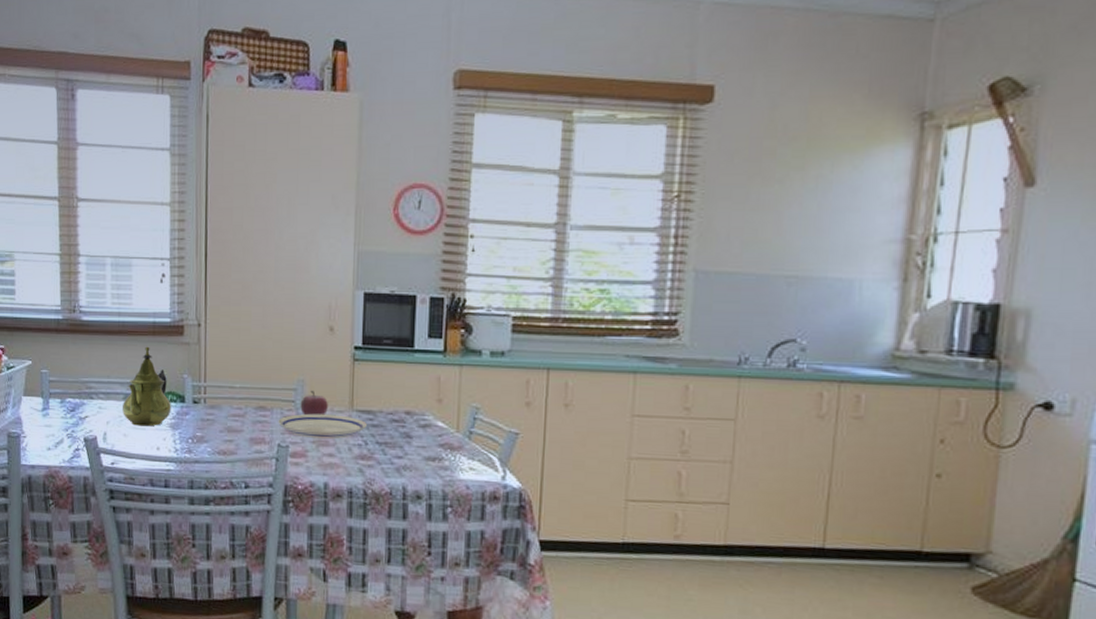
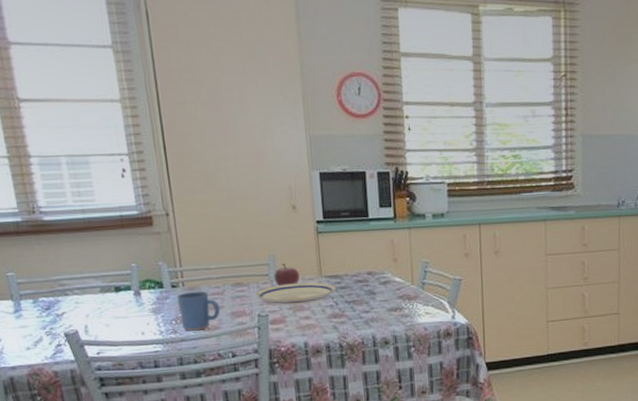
teapot: present [121,346,171,427] -> none [99,239,151,315]
mug: none [196,410,239,453] -> present [177,291,221,331]

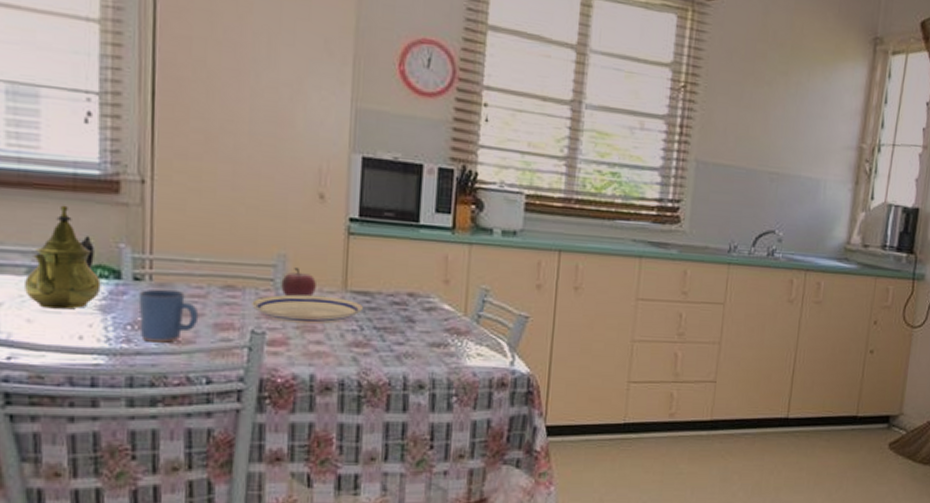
teapot: none [99,239,151,315] -> present [23,205,101,310]

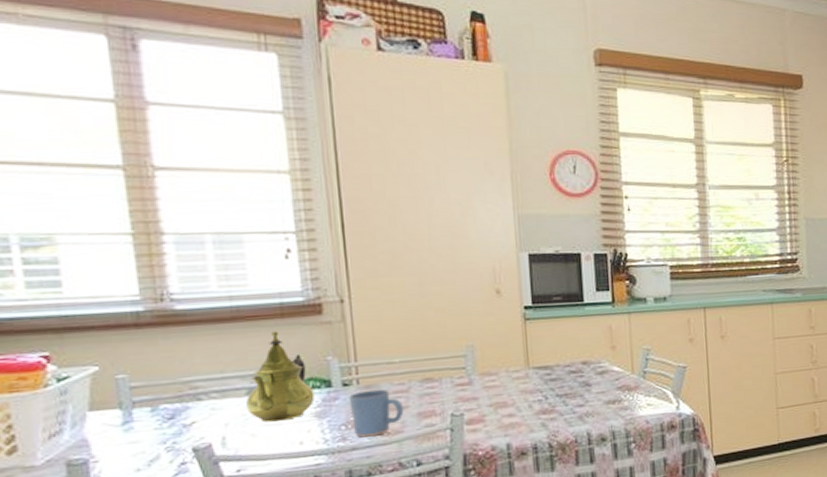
plate: present [252,294,363,325] -> none [449,374,545,403]
fruit: present [281,266,316,297] -> none [472,354,503,381]

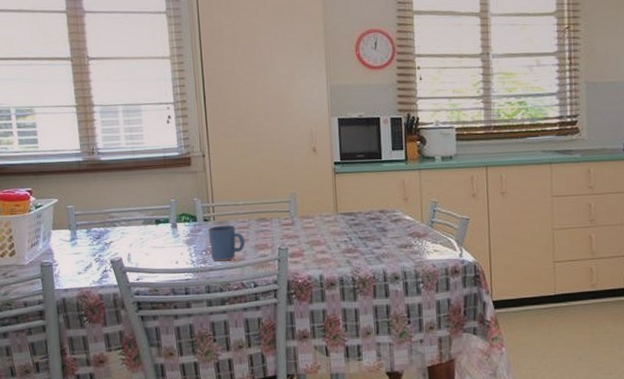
teapot: present [245,331,315,422] -> none [142,177,186,245]

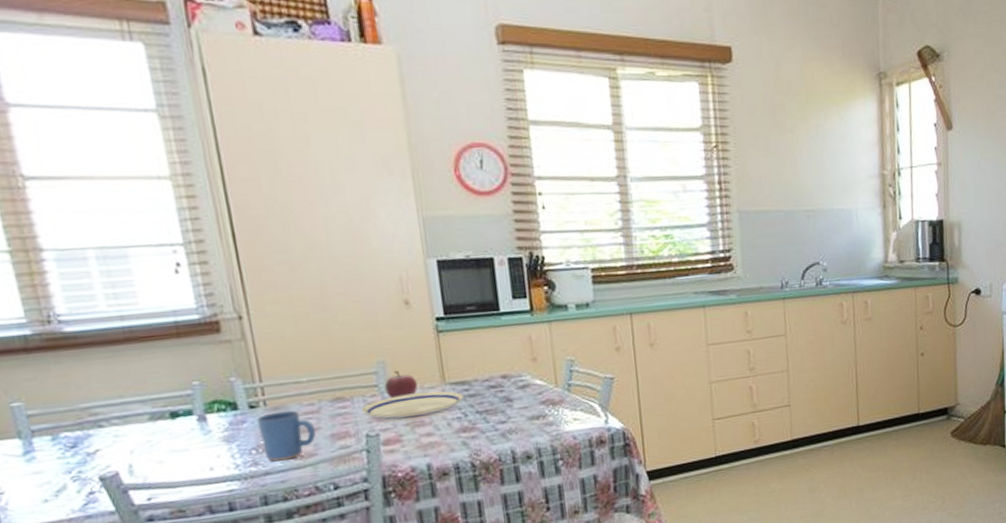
plate: none [277,218,350,241] -> present [361,391,463,423]
fruit: none [294,200,317,222] -> present [384,370,418,399]

